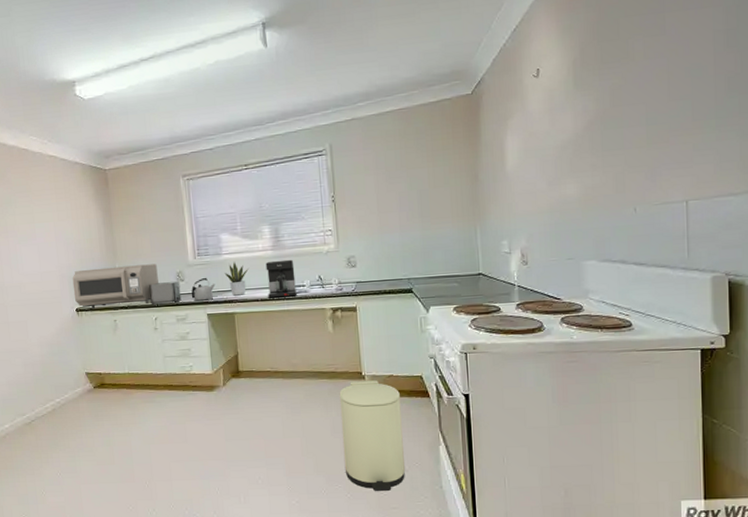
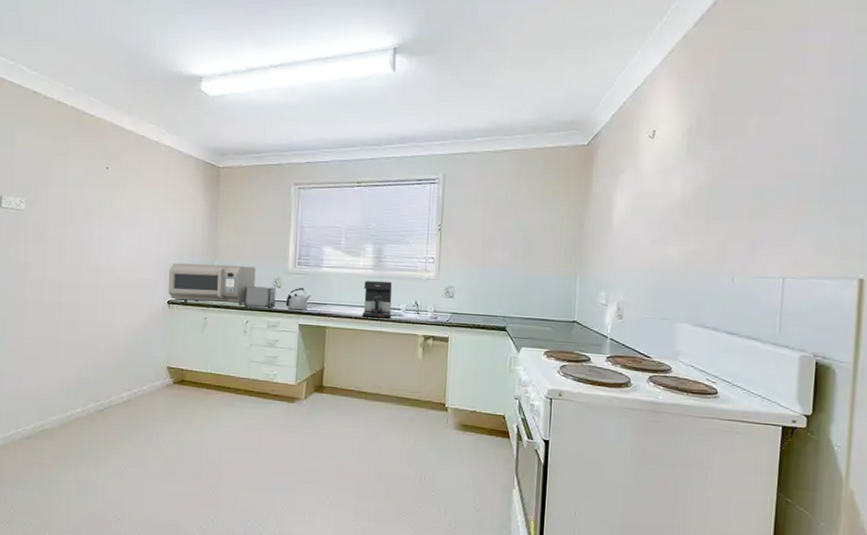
potted plant: present [224,261,249,296] -> none [322,275,347,310]
pedal bin: present [339,380,405,492] -> none [415,412,480,529]

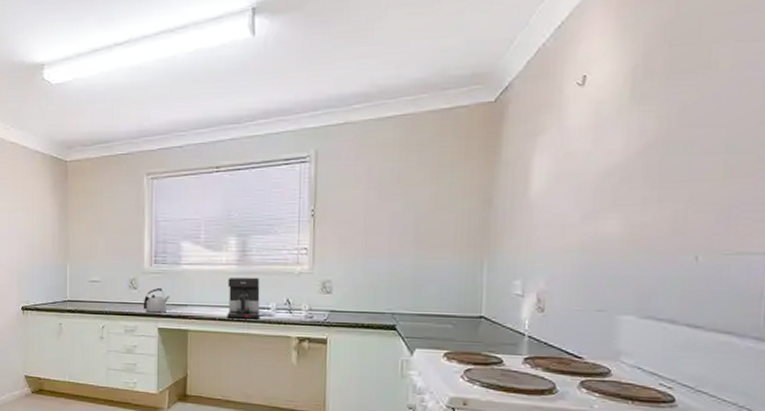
microwave: present [167,262,256,307] -> none [21,266,110,311]
toaster: present [243,286,276,308] -> none [98,288,133,312]

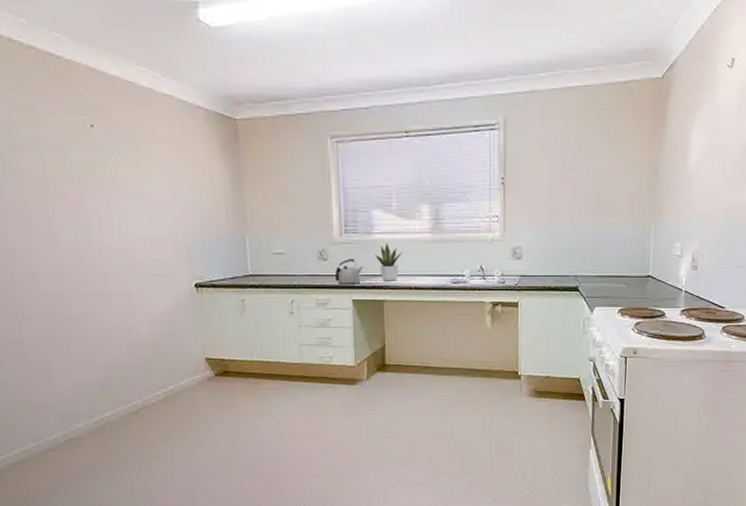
potted plant: none [181,273,208,312] -> present [374,242,403,281]
coffee maker: present [227,277,260,319] -> none [422,245,455,287]

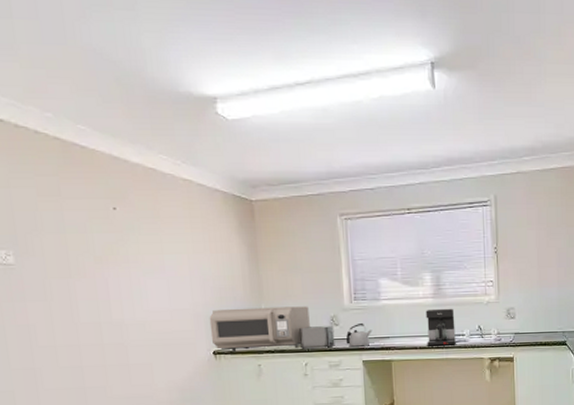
microwave: none [190,238,297,286] -> present [209,306,310,353]
toaster: none [284,259,323,286] -> present [298,325,335,350]
potted plant: present [374,242,403,281] -> none [382,307,408,343]
coffee maker: none [422,245,455,287] -> present [425,308,456,346]

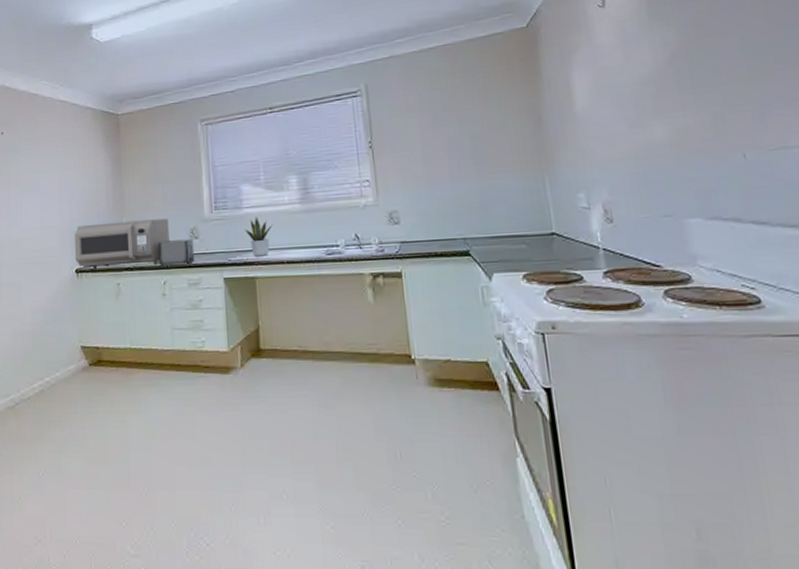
kettle: present [346,322,372,347] -> none [206,234,234,263]
potted plant: none [382,307,408,343] -> present [245,216,273,257]
coffee maker: present [425,308,456,346] -> none [292,214,329,260]

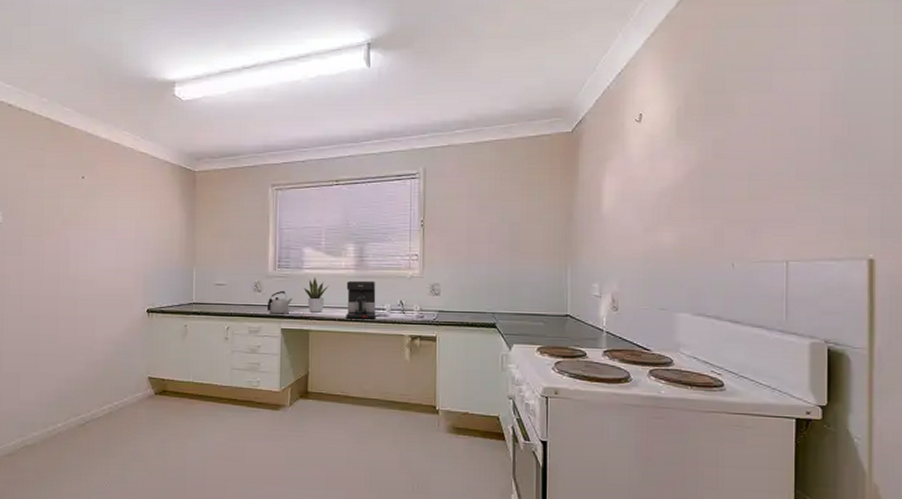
microwave: present [74,218,169,271] -> none [146,270,235,312]
toaster: present [157,238,195,267] -> none [223,291,257,314]
kettle: none [206,234,234,263] -> present [266,290,293,314]
coffee maker: none [292,214,329,260] -> present [346,280,376,319]

